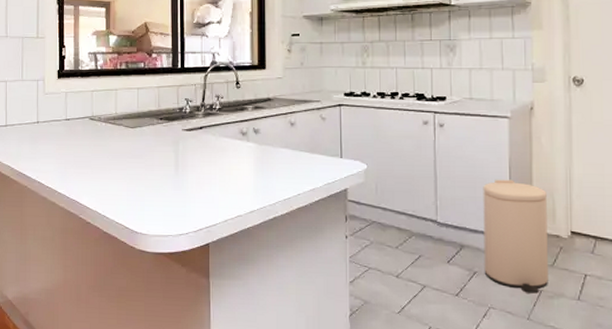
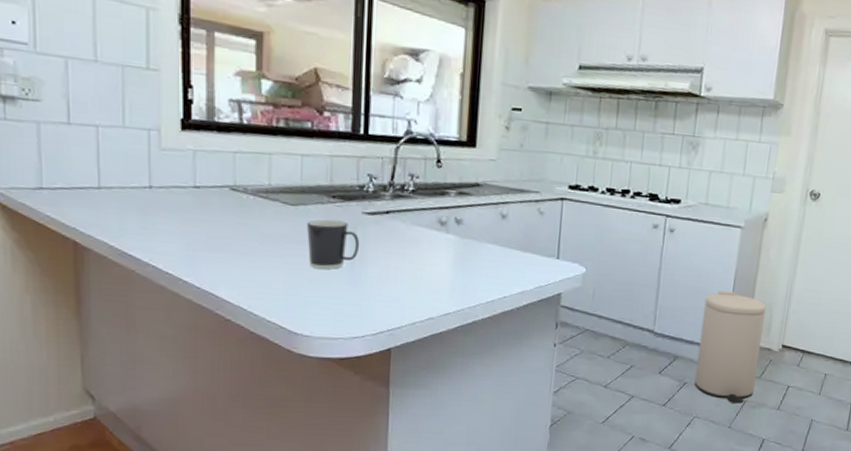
mug: none [143,137,182,177] -> present [307,219,360,269]

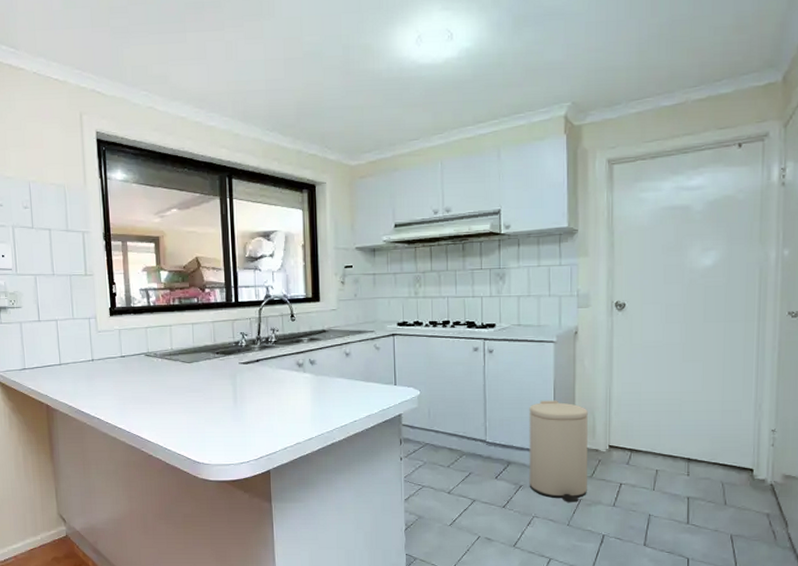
mug: present [307,219,360,269] -> none [200,371,240,410]

